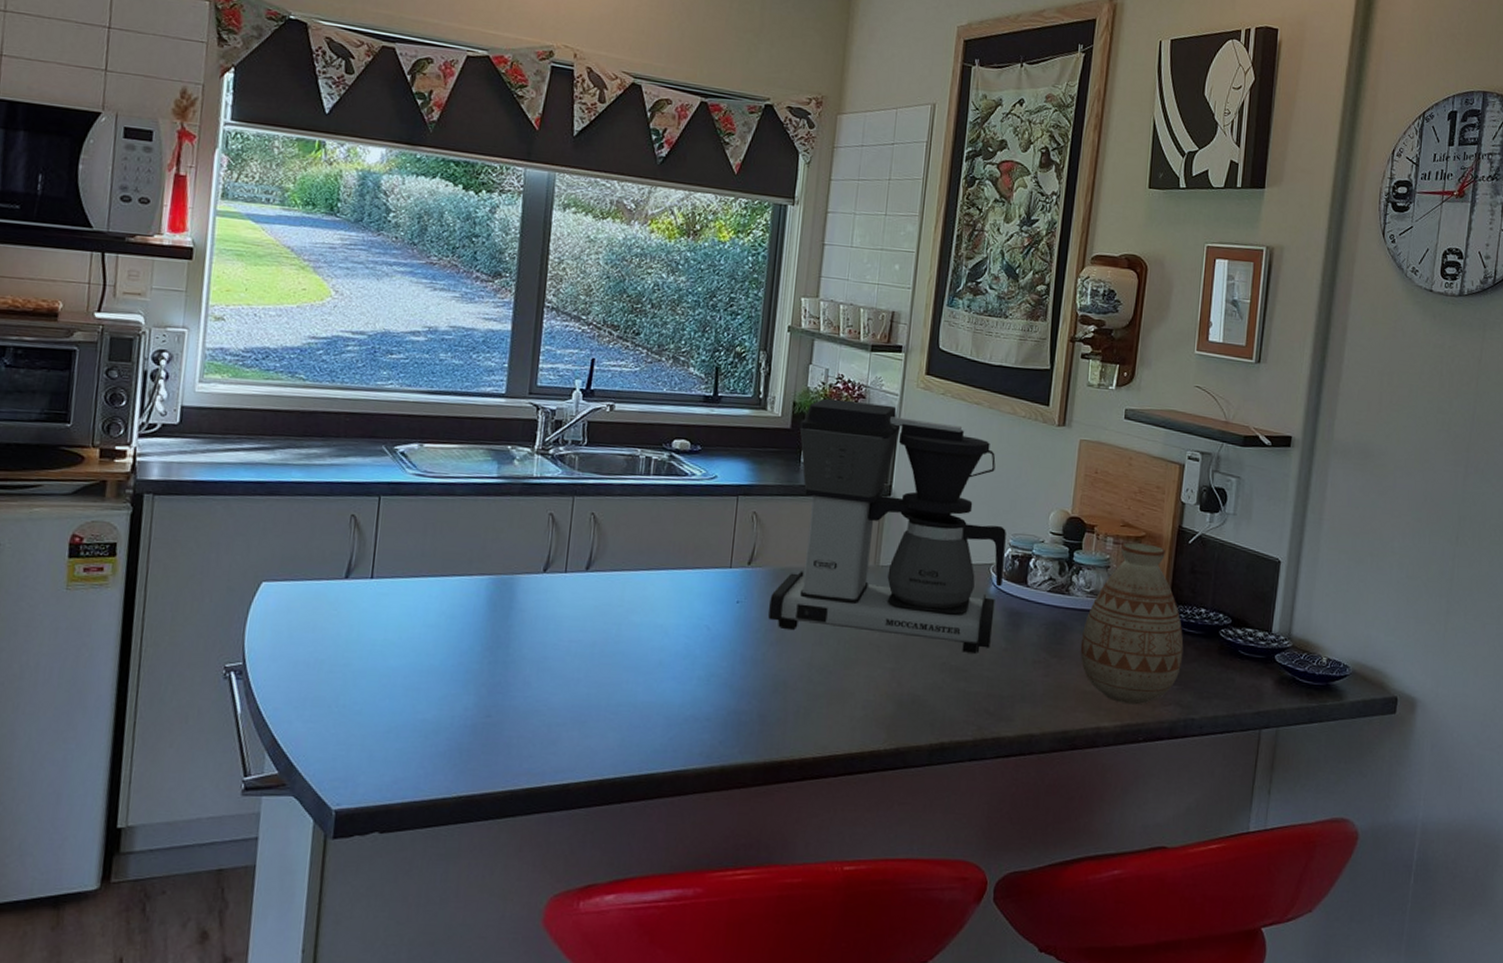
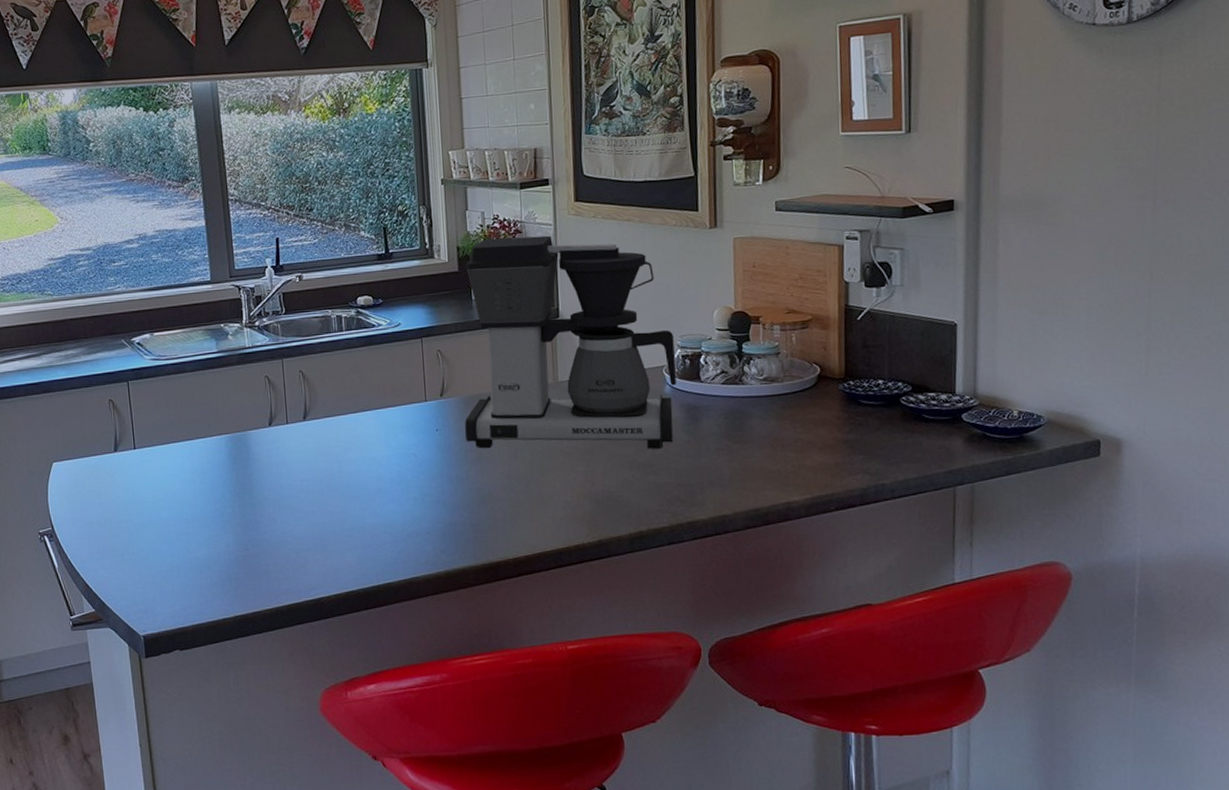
vase: present [1080,542,1184,705] -> none [760,326,866,478]

